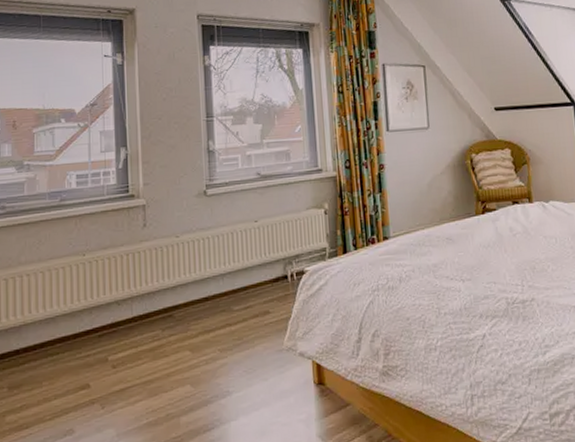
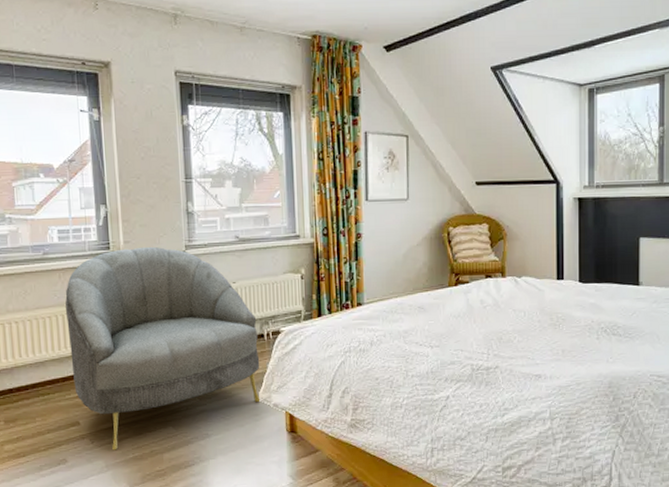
armchair: none [81,187,285,416] -> present [65,246,260,451]

